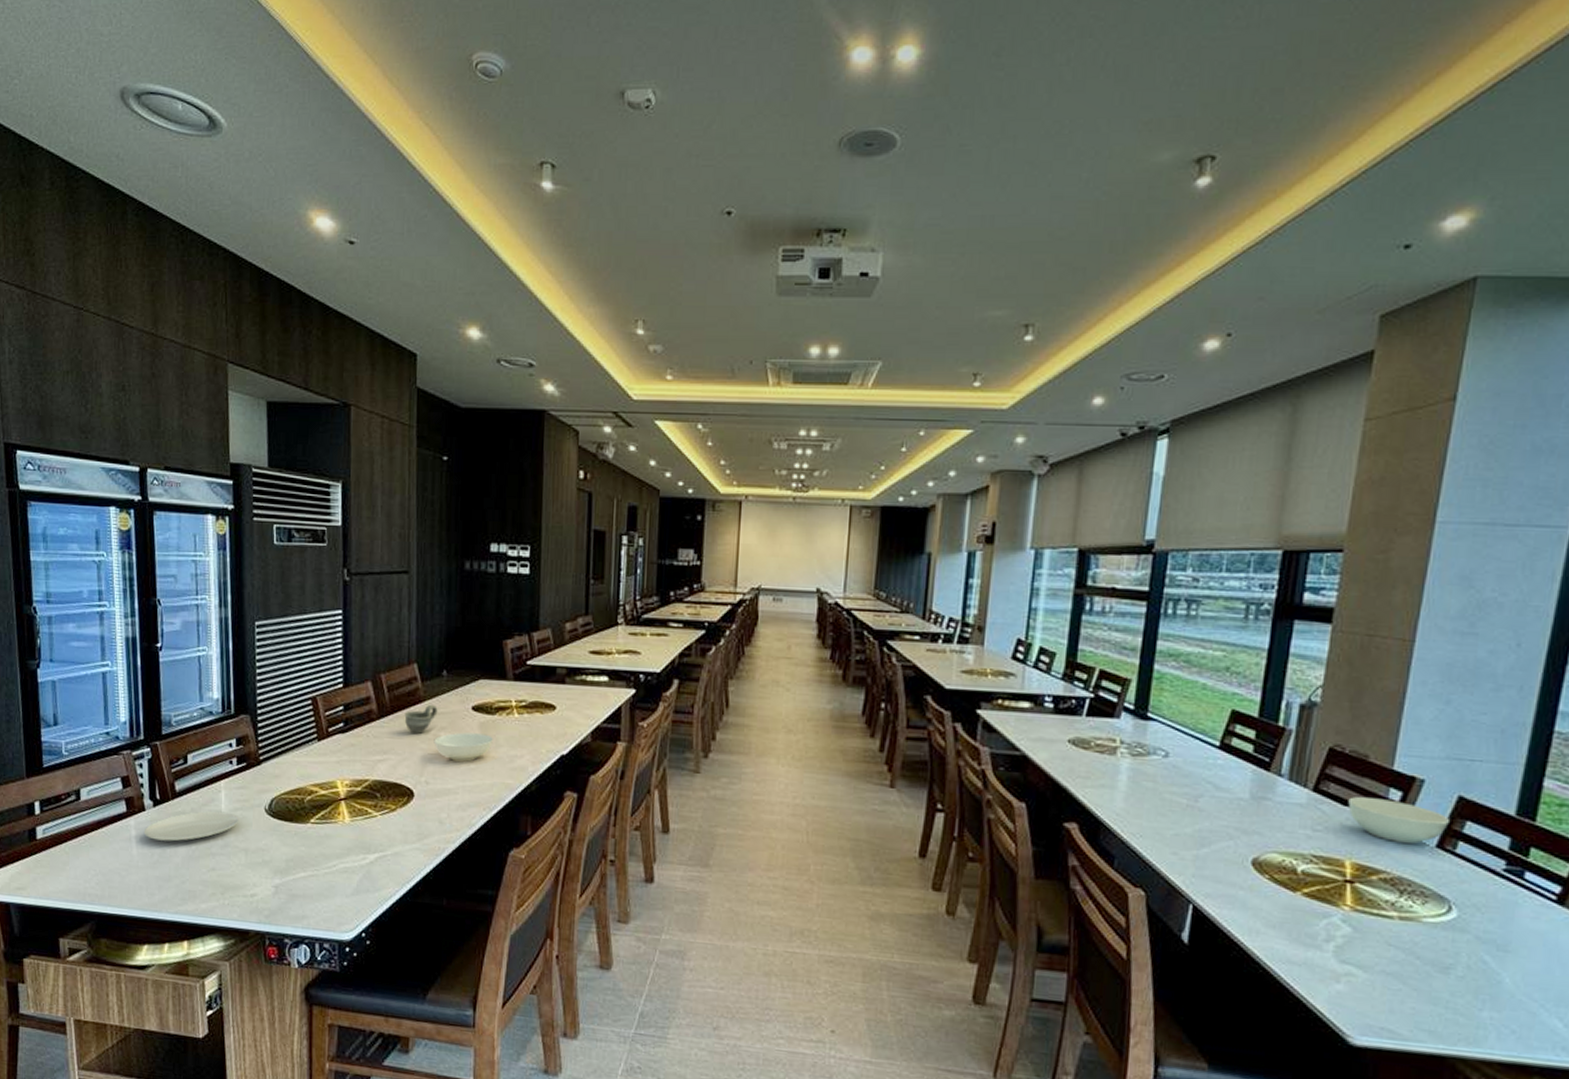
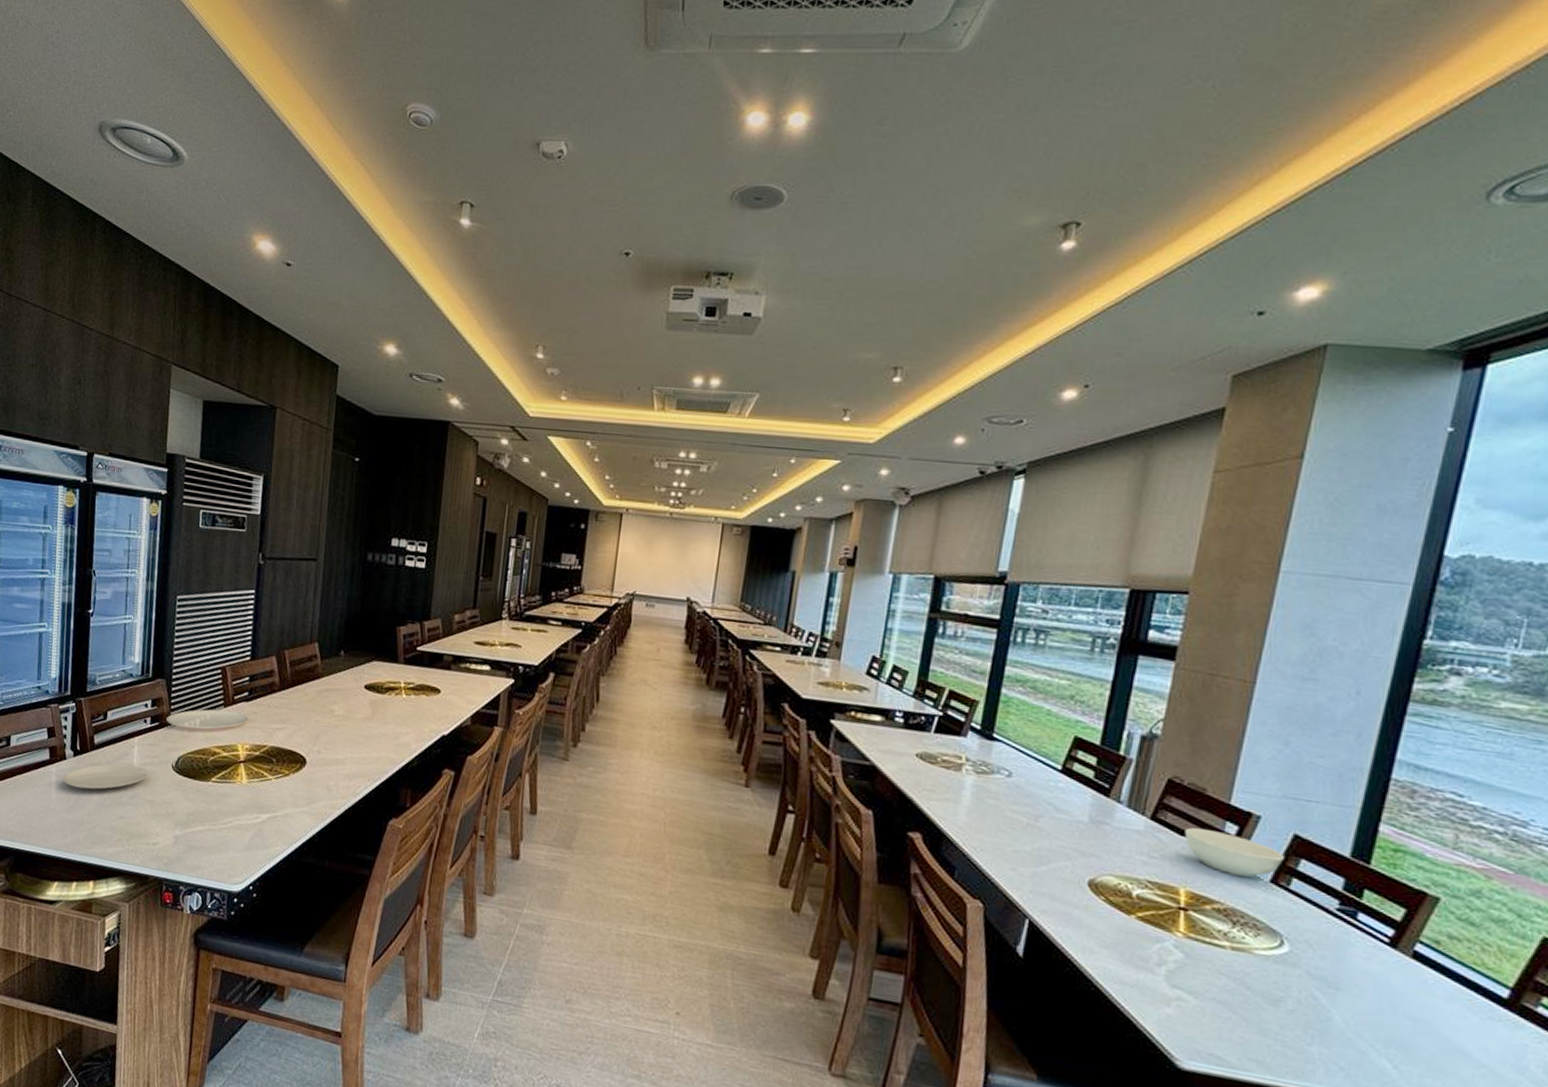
plate: none [255,744,347,767] -> present [166,709,249,730]
cup: present [404,704,438,735] -> none [303,680,334,708]
bowl: present [434,732,493,762] -> none [327,708,381,736]

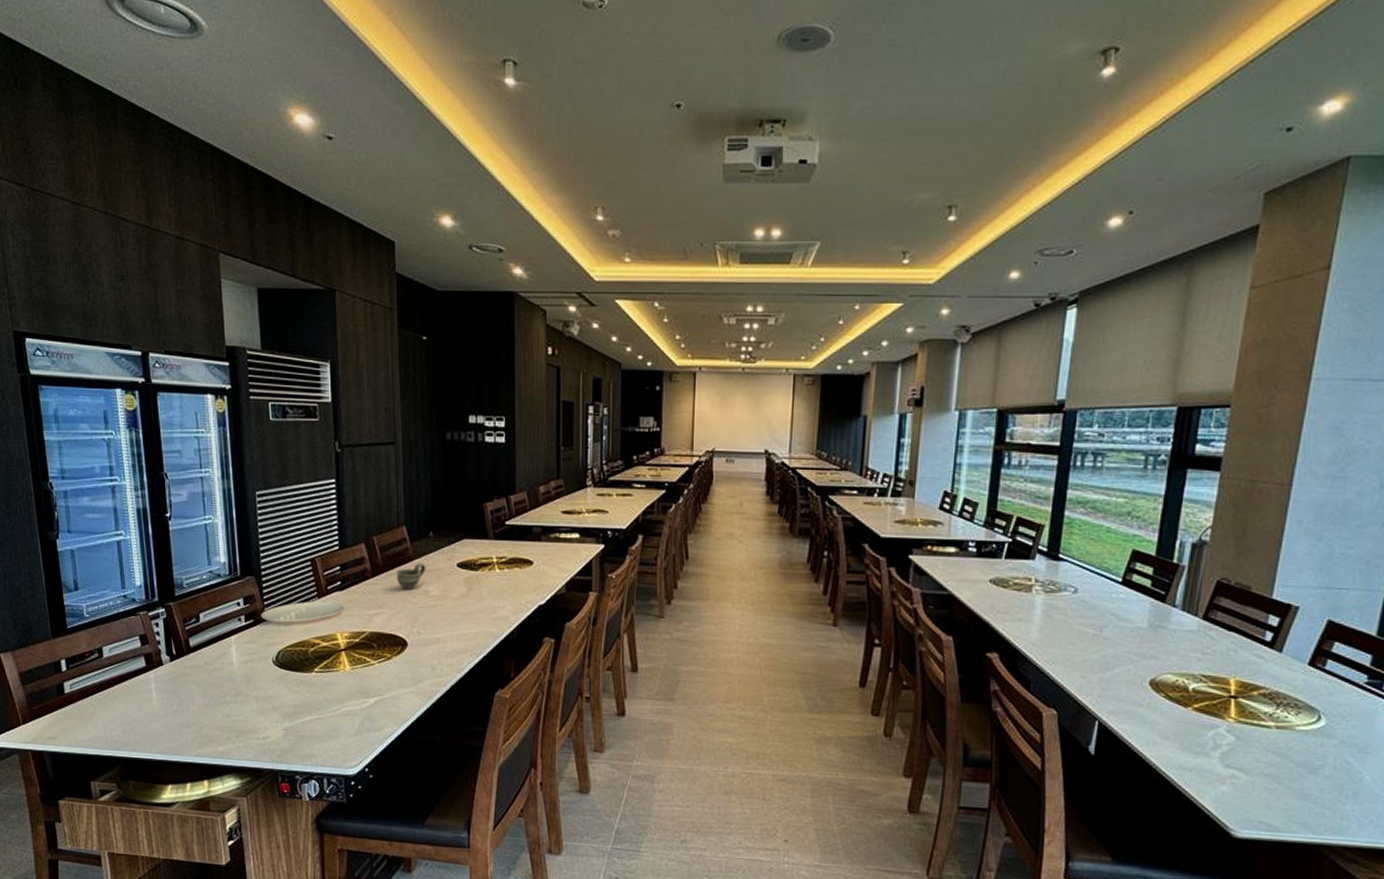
plate: present [63,764,149,790] -> none [162,663,250,692]
cup: none [303,680,334,708] -> present [396,562,426,590]
bowl: present [1184,827,1286,878] -> none [1233,623,1321,664]

